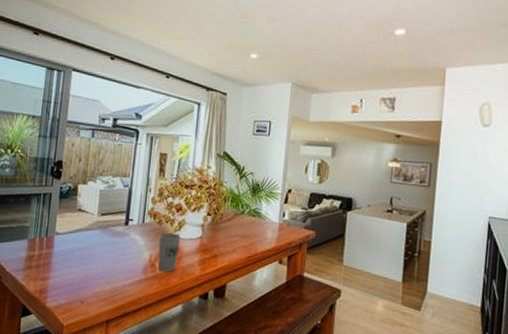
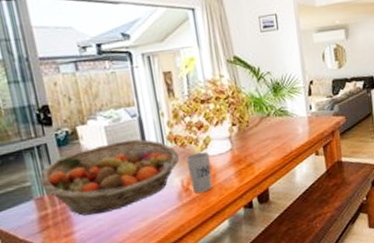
fruit basket: none [36,205,154,267] -> present [39,139,179,216]

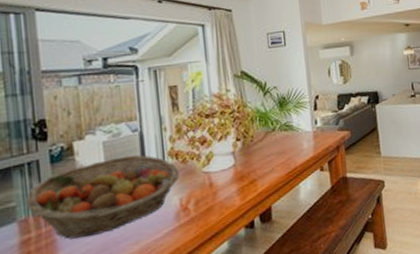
cup: present [186,151,213,194] -> none [186,168,213,213]

